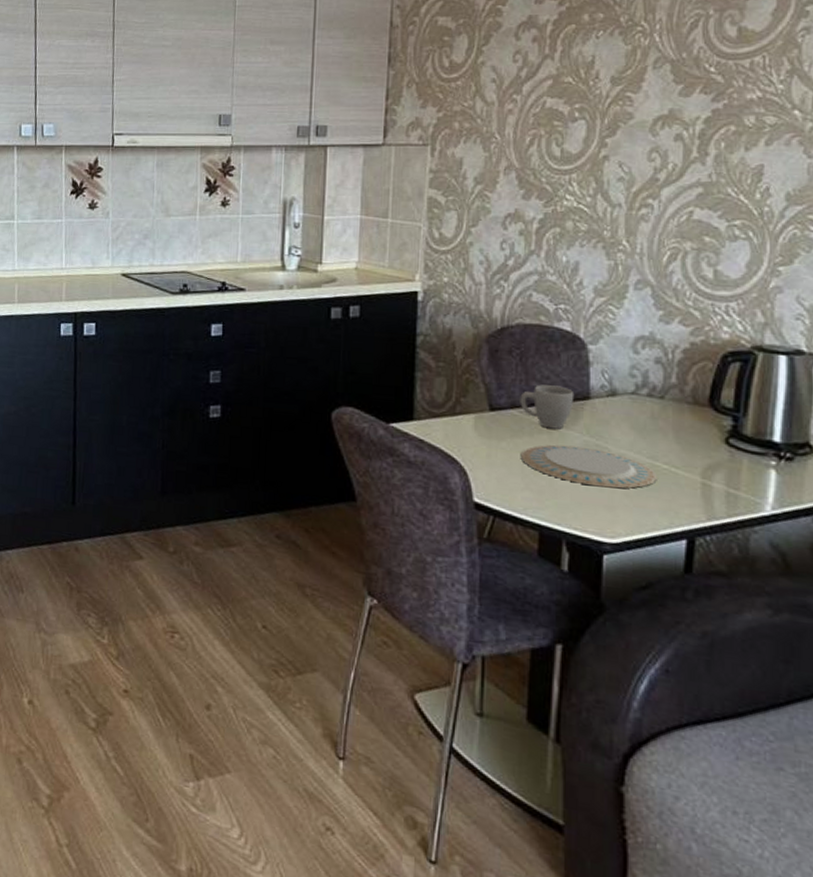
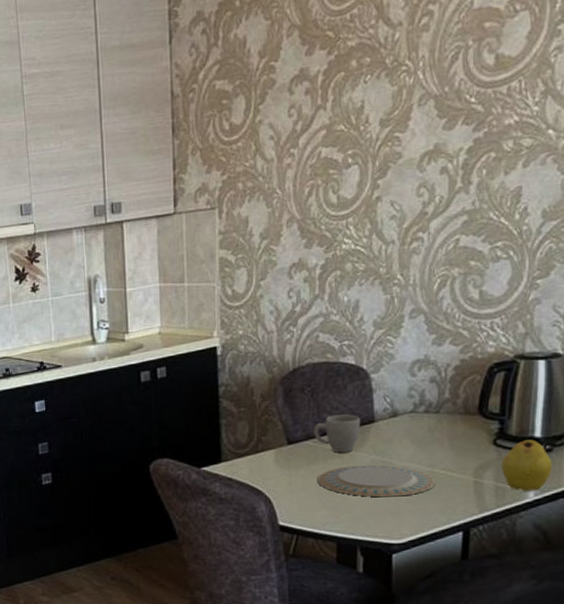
fruit: none [734,443,793,504] -> present [501,440,553,491]

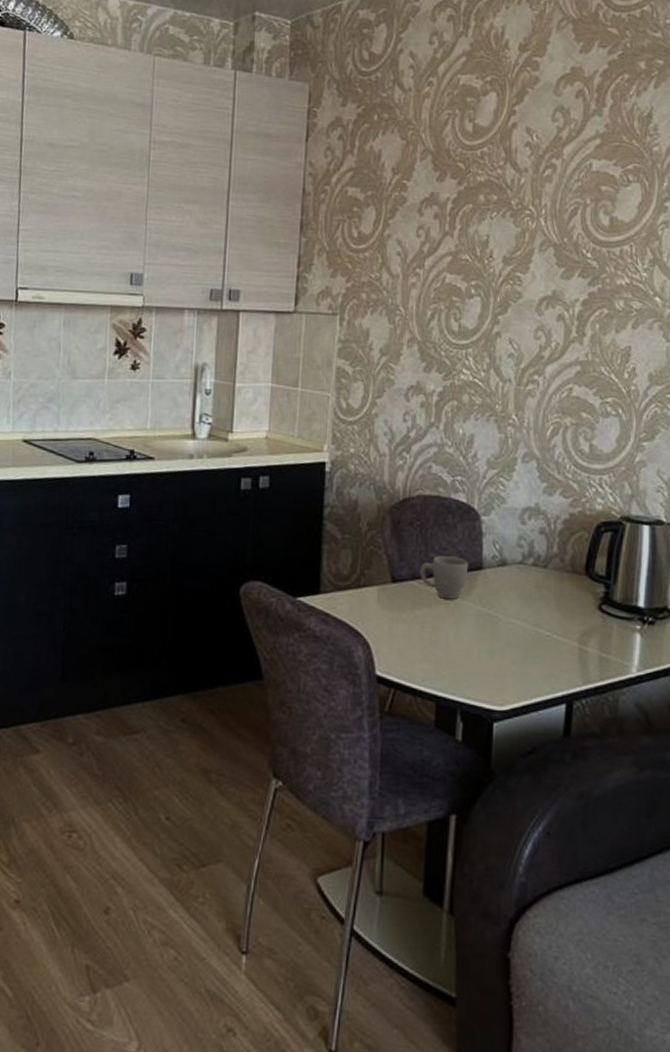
plate: present [317,465,436,498] -> none [419,615,541,657]
fruit: present [501,440,553,491] -> none [606,609,655,666]

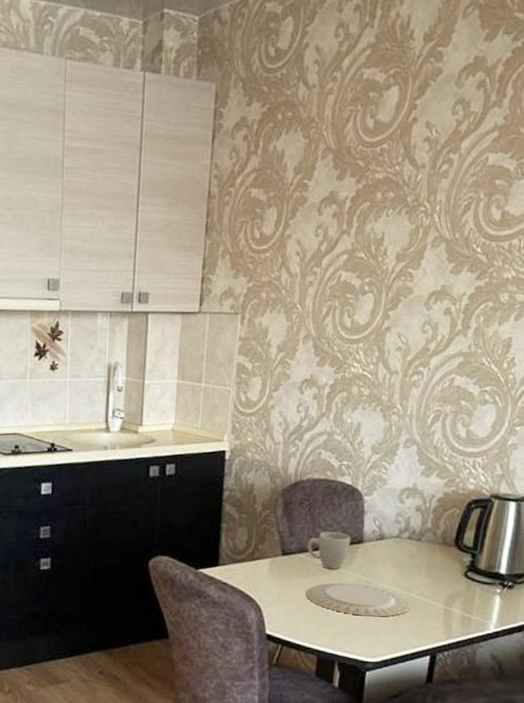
plate: none [419,615,541,657] -> present [305,582,411,617]

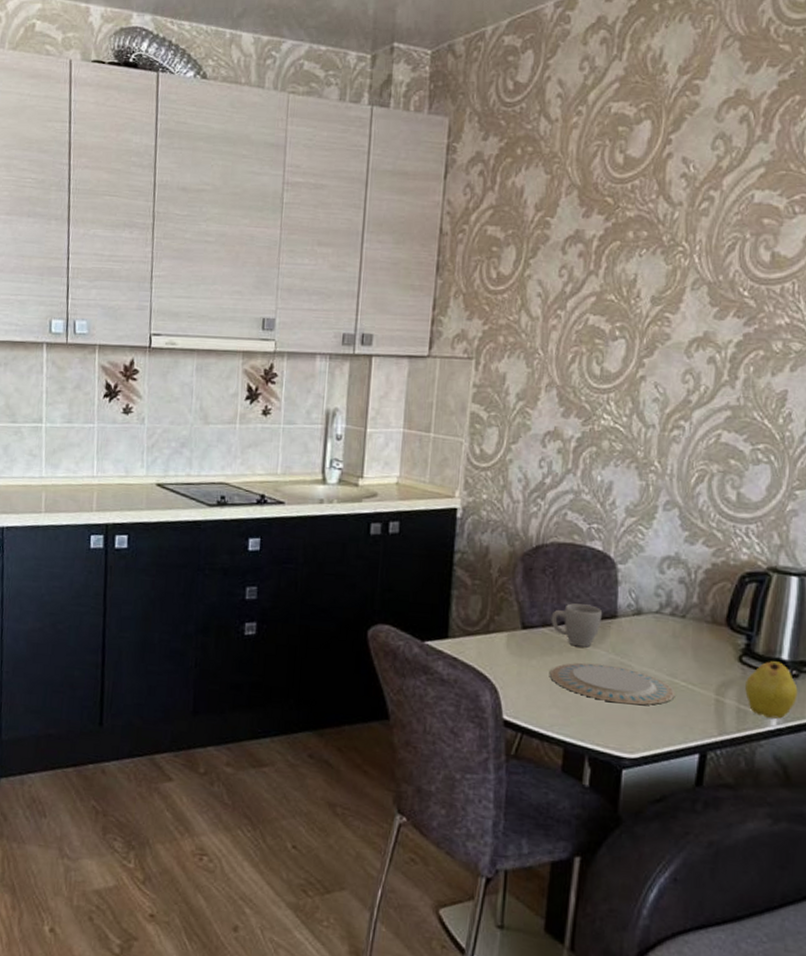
fruit: none [469,575,513,623] -> present [745,661,798,719]

